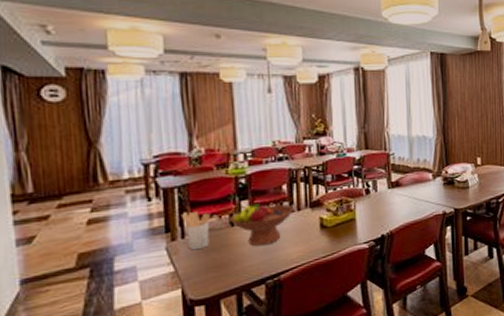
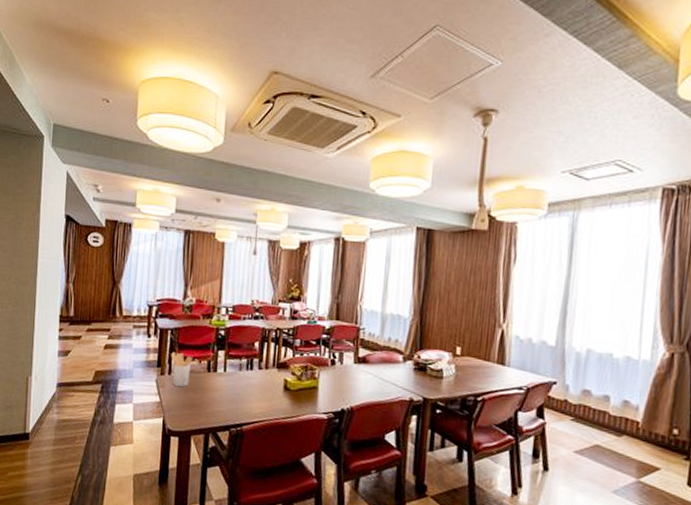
fruit bowl: present [230,202,294,247] -> none [208,354,263,396]

